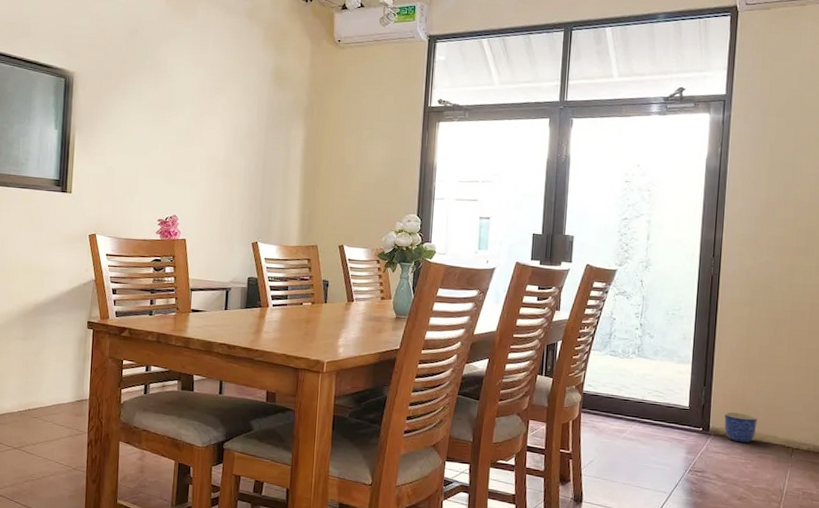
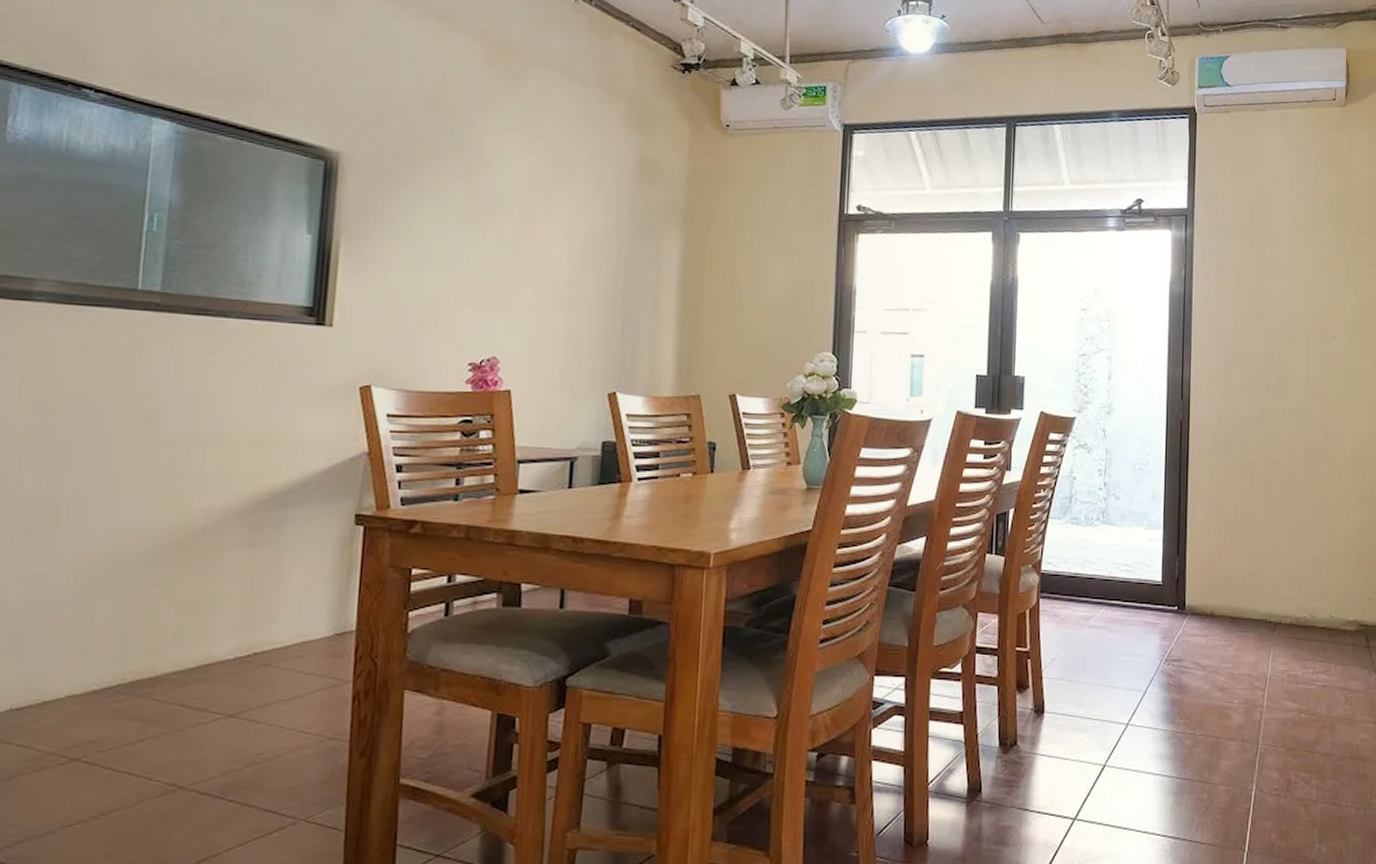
planter: present [724,411,758,443] -> none [1201,584,1236,621]

